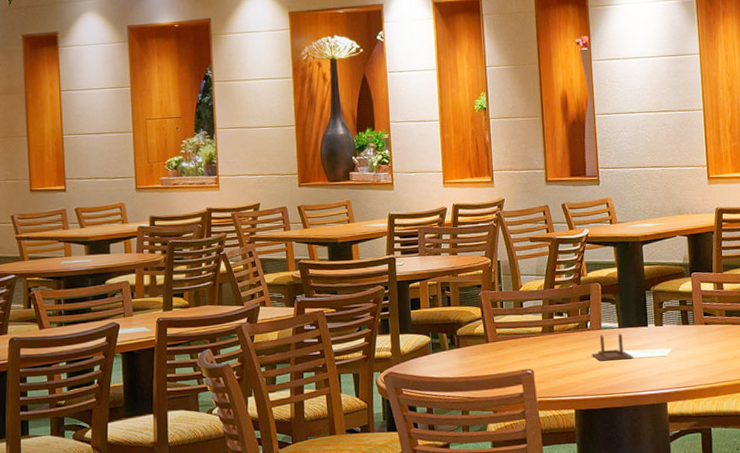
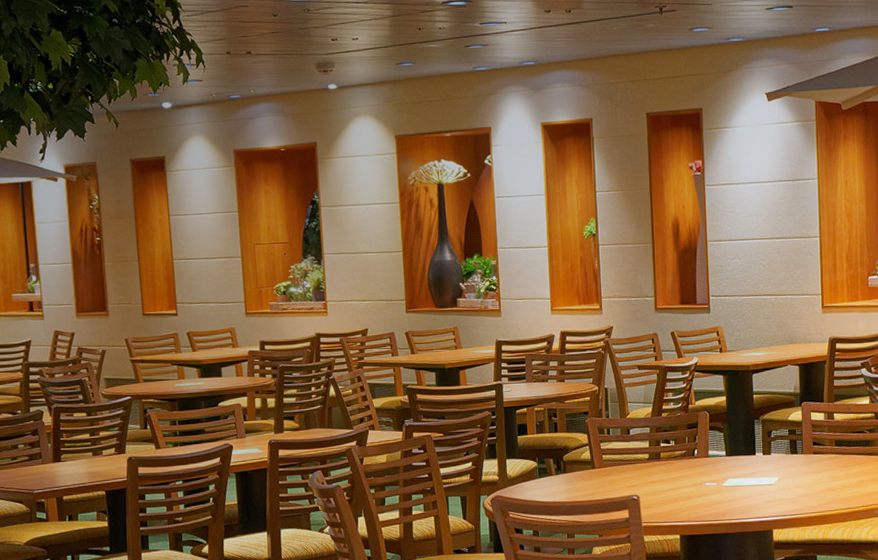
napkin holder: present [592,333,634,361] -> none [698,461,740,489]

